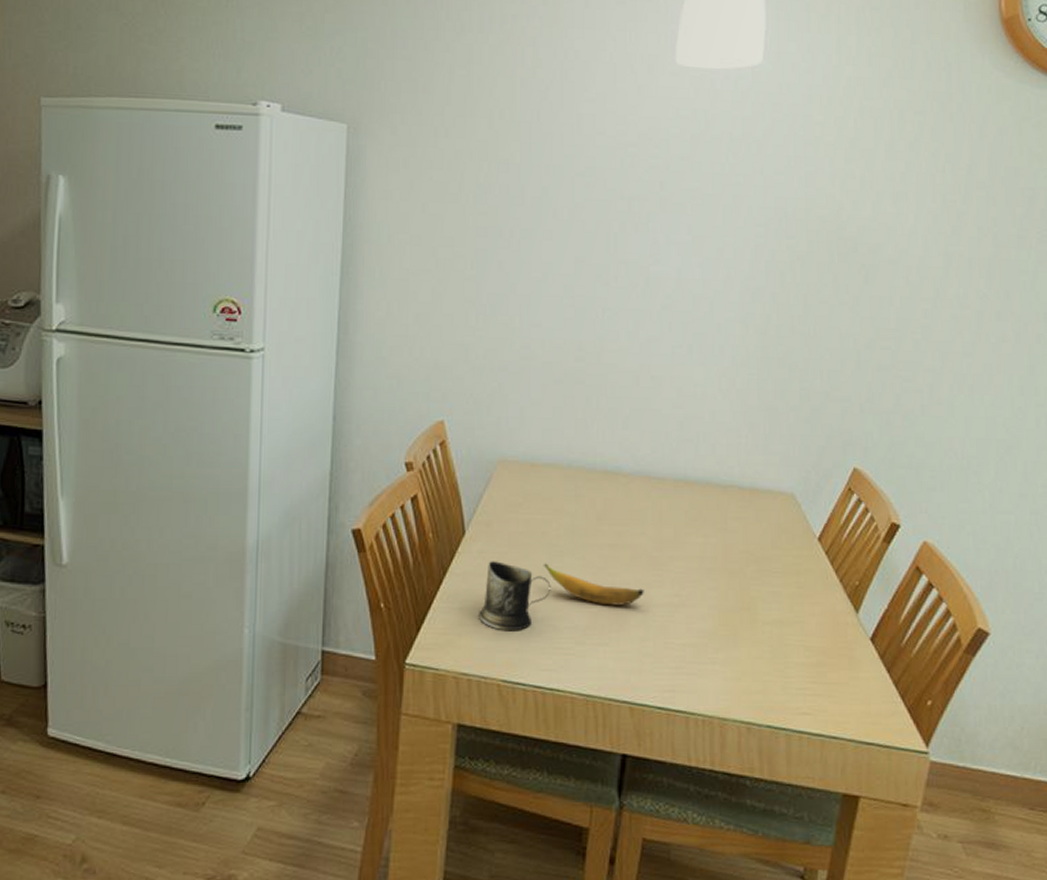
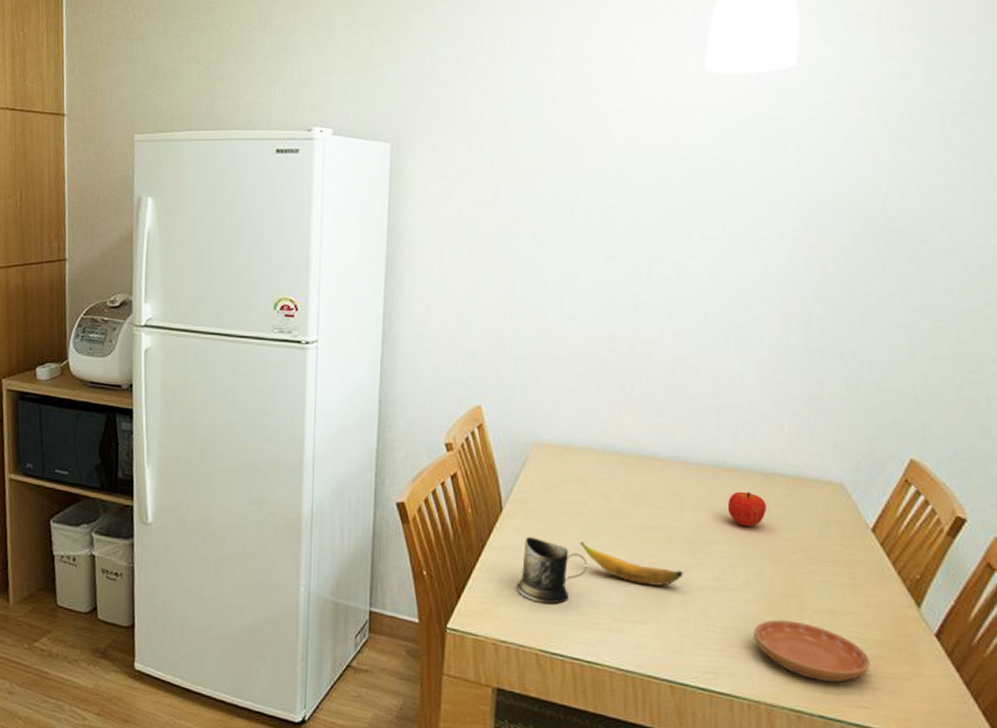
fruit: none [688,505,724,540] -> present [728,491,766,527]
saucer: none [709,633,814,691] -> present [753,620,871,682]

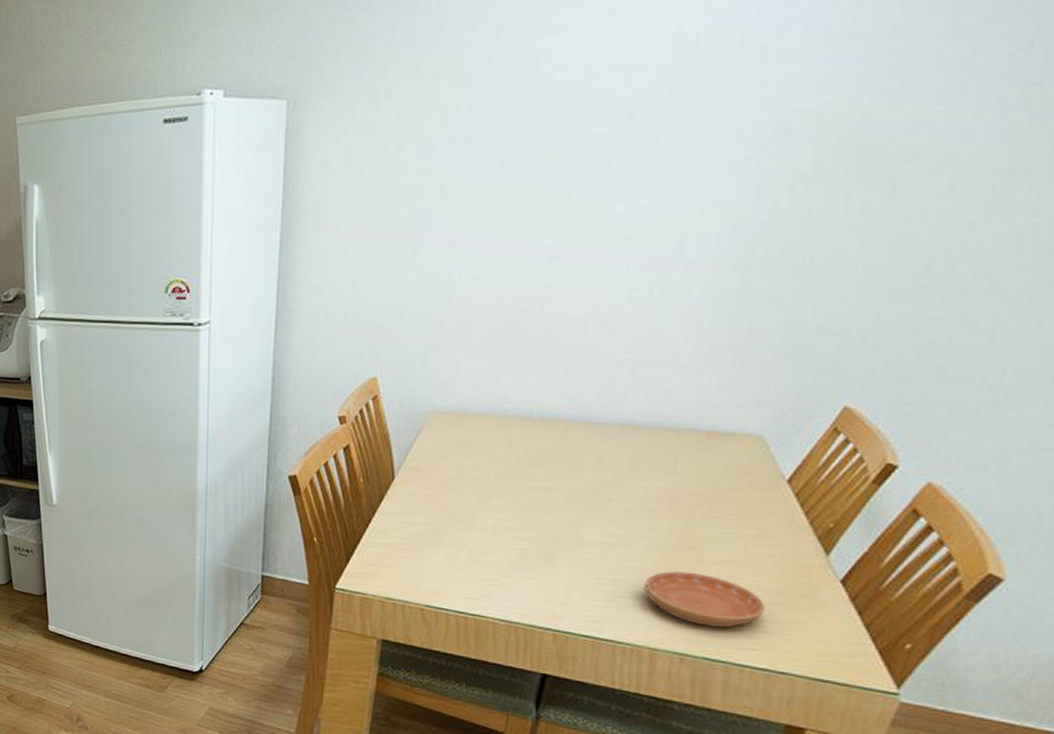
mug: present [517,537,588,605] -> none [405,503,478,564]
banana: present [579,541,683,586] -> none [471,504,577,543]
fruit: present [728,491,766,527] -> none [632,449,674,483]

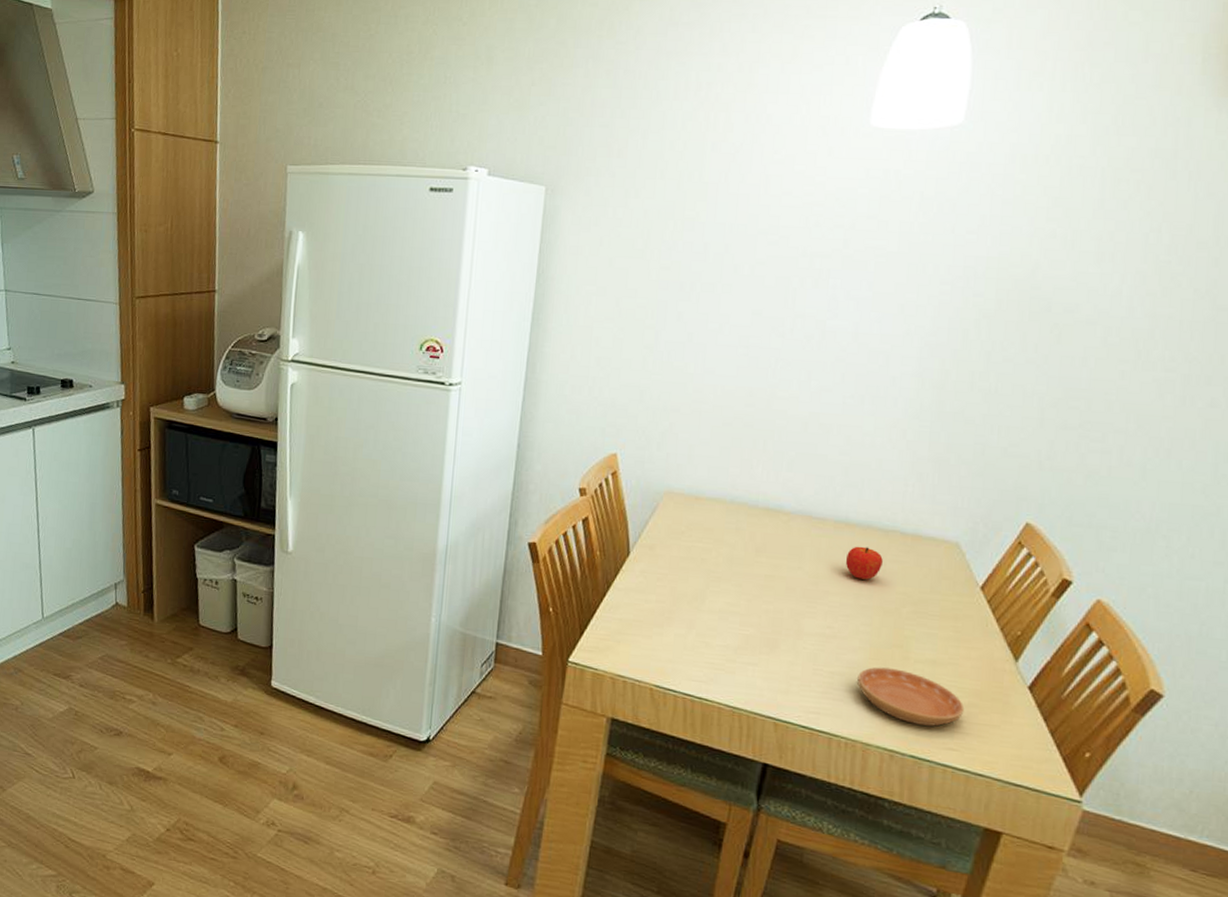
fruit: none [632,449,674,483] -> present [846,546,883,580]

